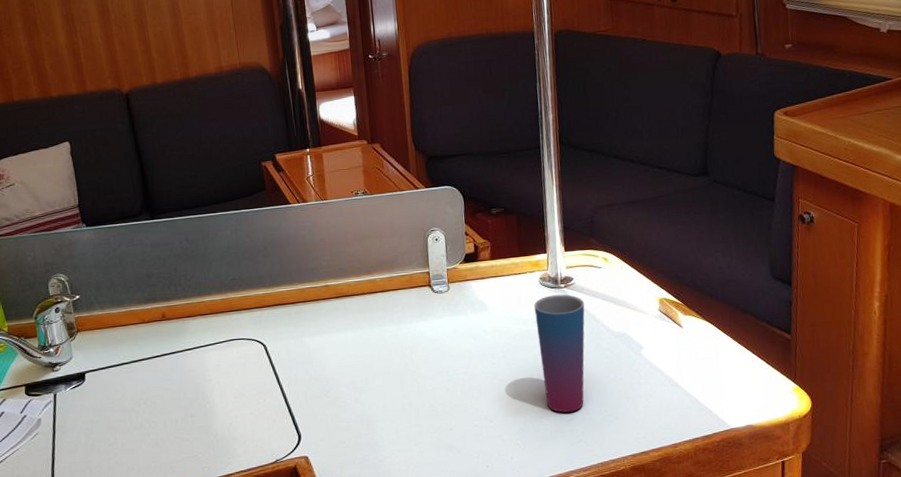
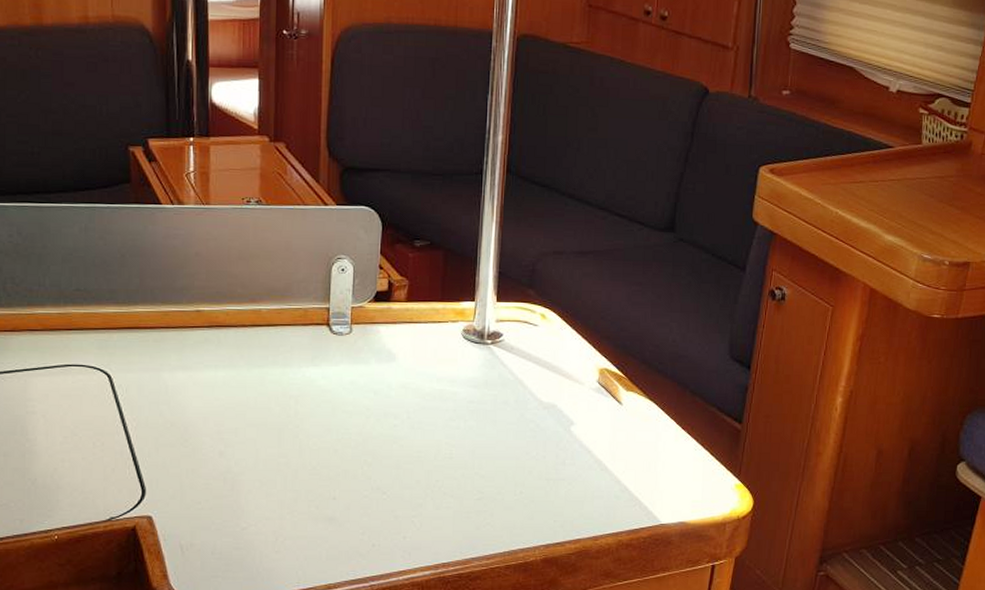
cup: present [534,294,585,413] -> none [452,351,512,490]

